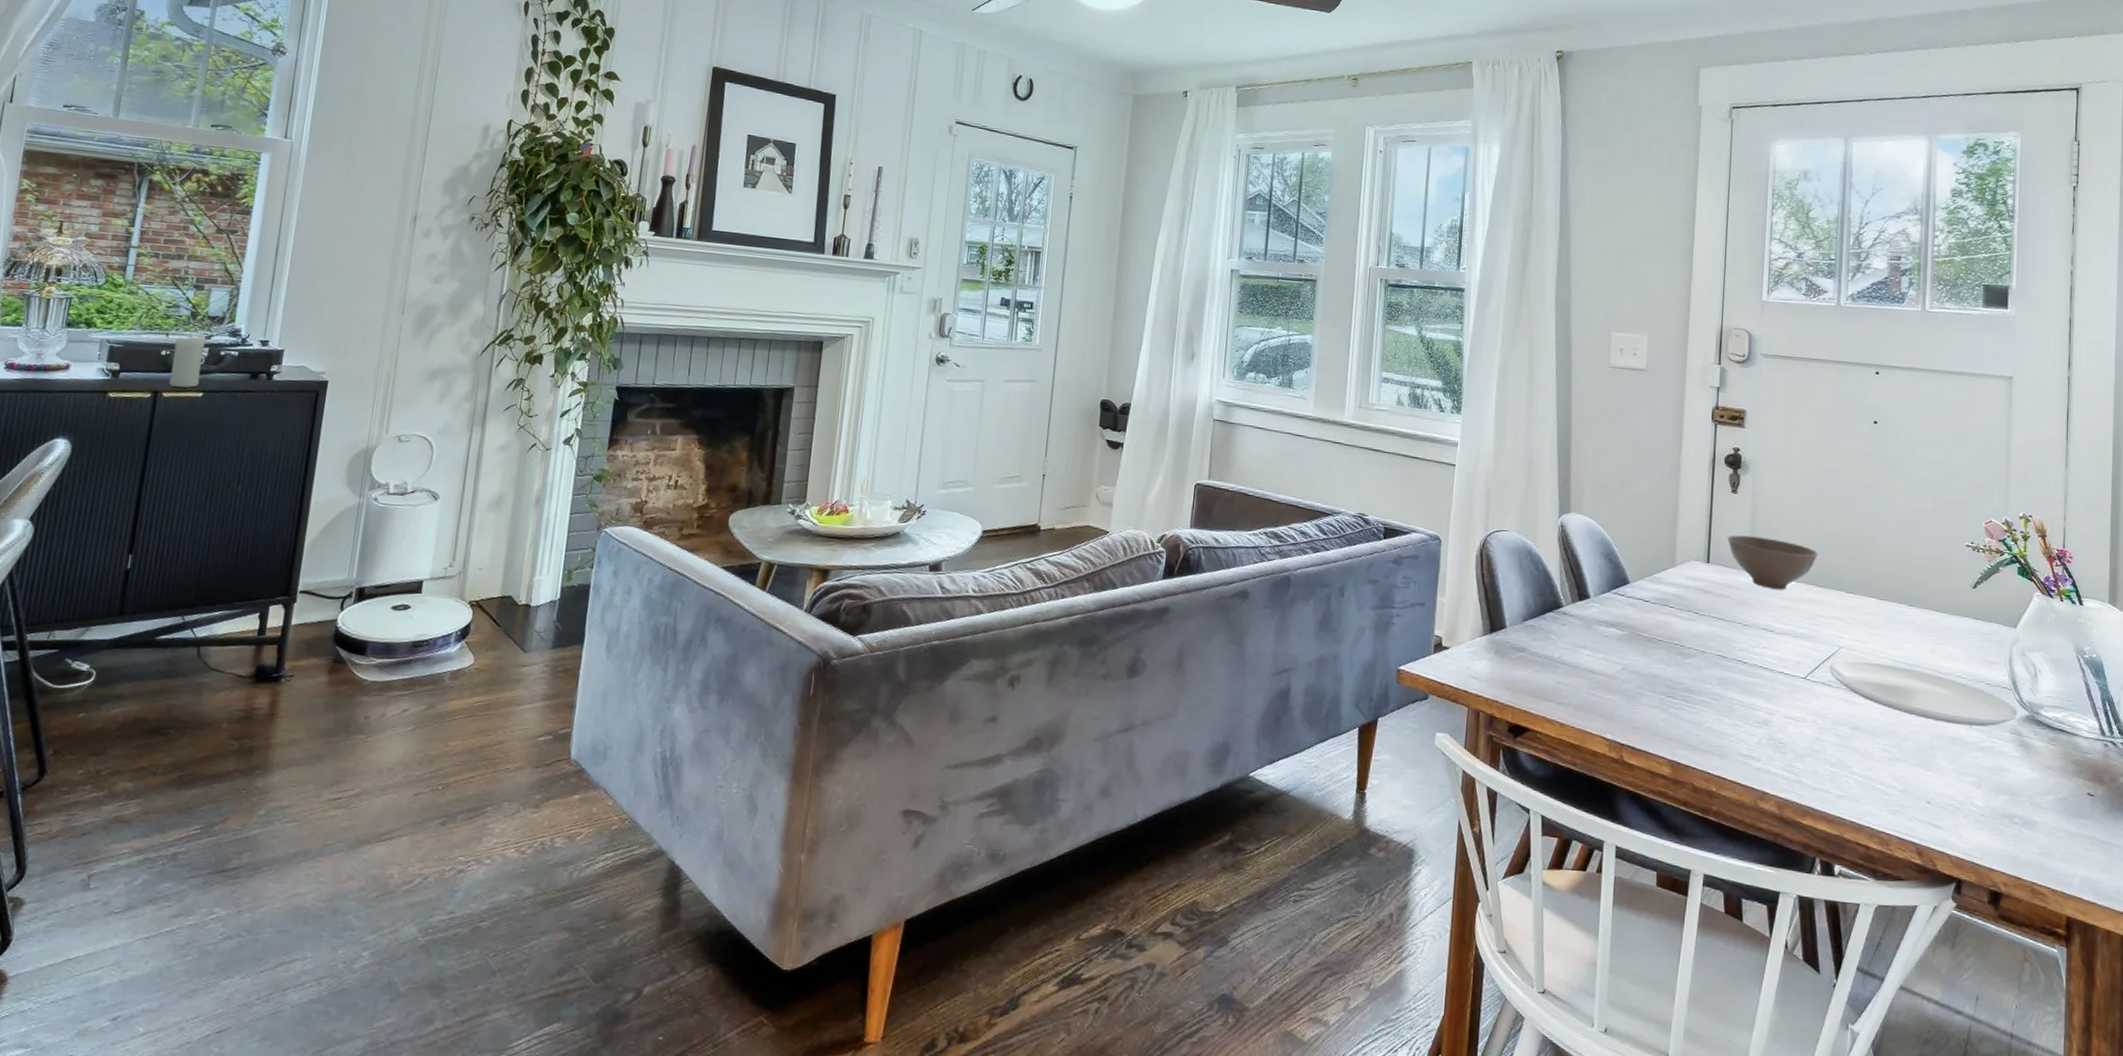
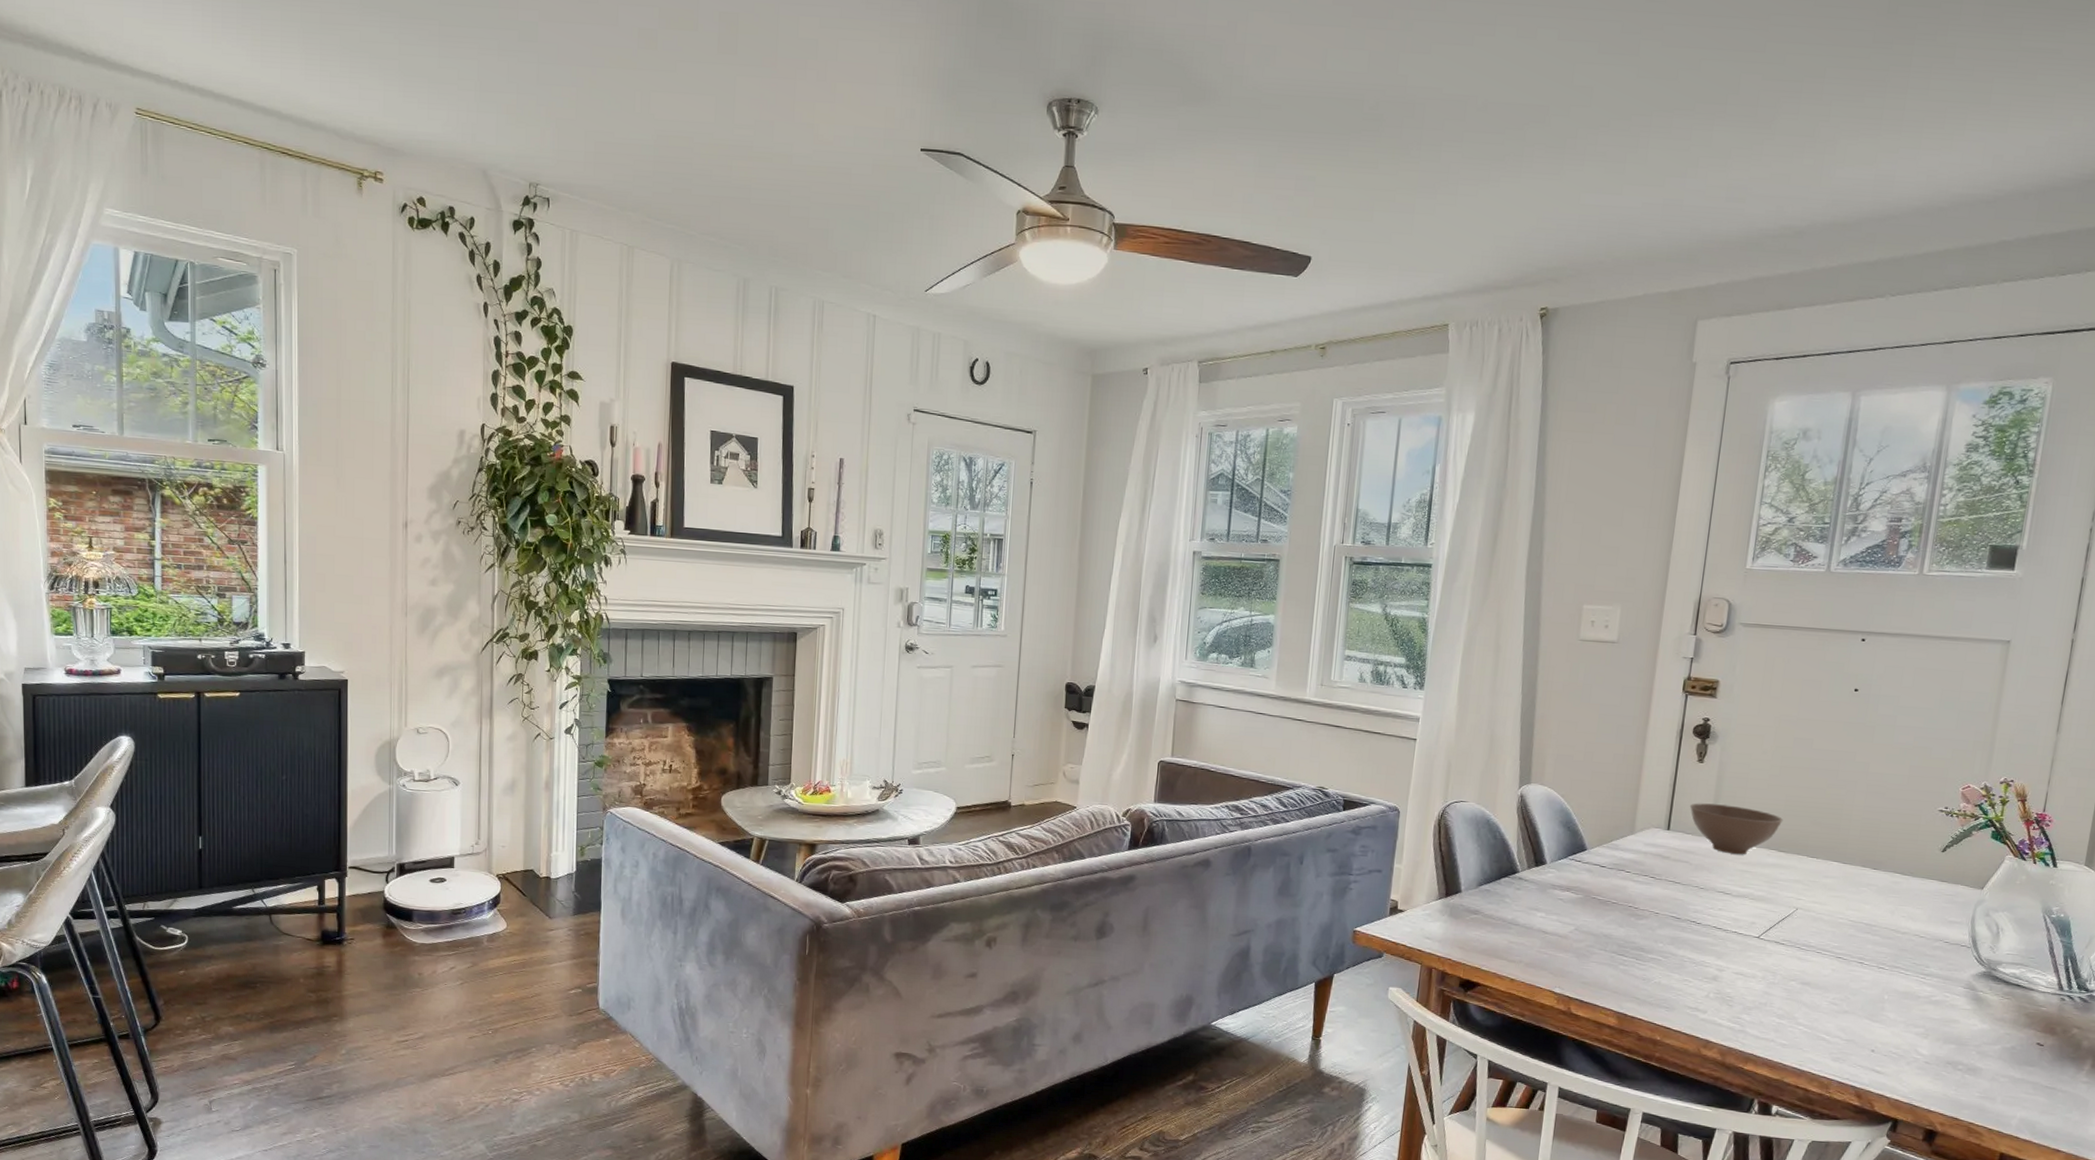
candle: present [168,333,207,388] -> none [208,638,235,689]
plate: present [1829,660,2019,727] -> none [1783,921,1975,982]

